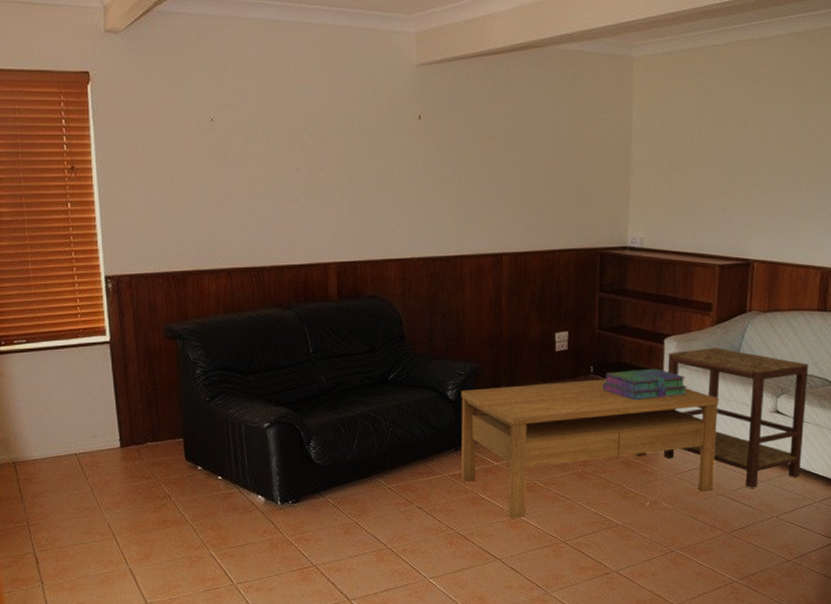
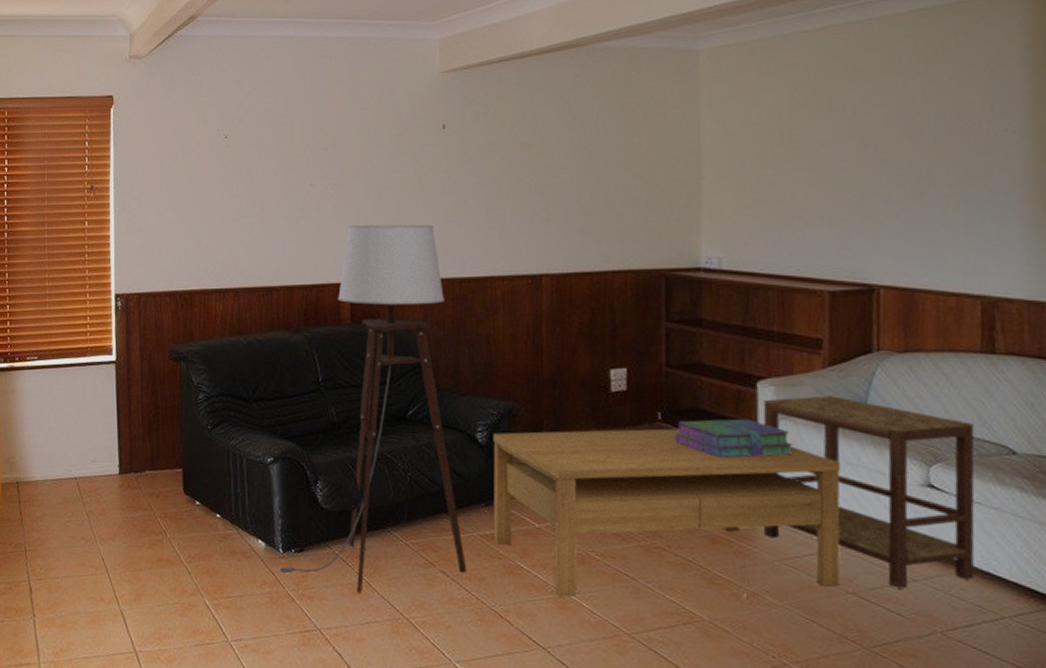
floor lamp: none [275,208,439,533] -> present [276,224,467,595]

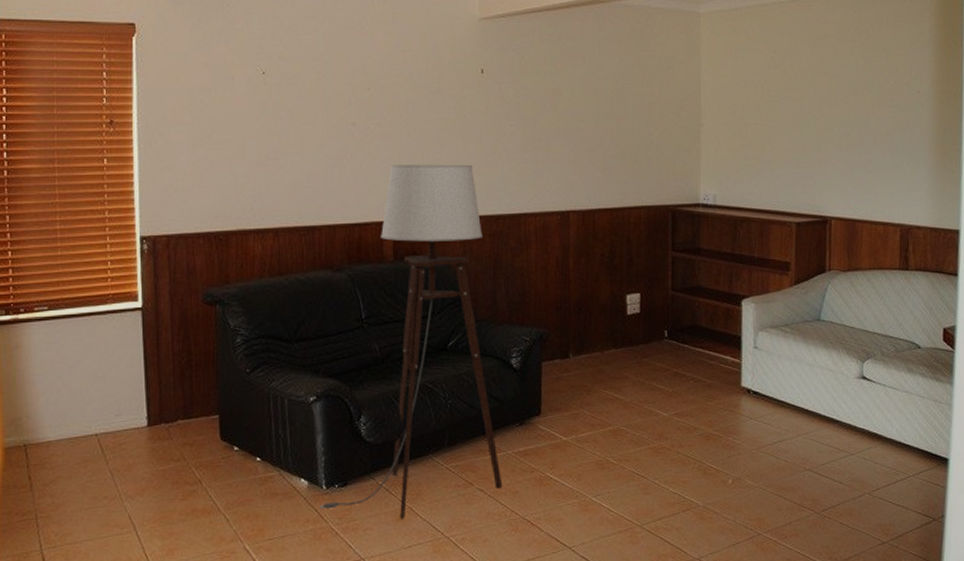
coffee table: present [493,428,841,598] -> none [526,344,802,501]
stack of books: present [675,418,794,459] -> none [678,332,768,367]
side table: present [763,396,975,589] -> none [744,309,894,462]

